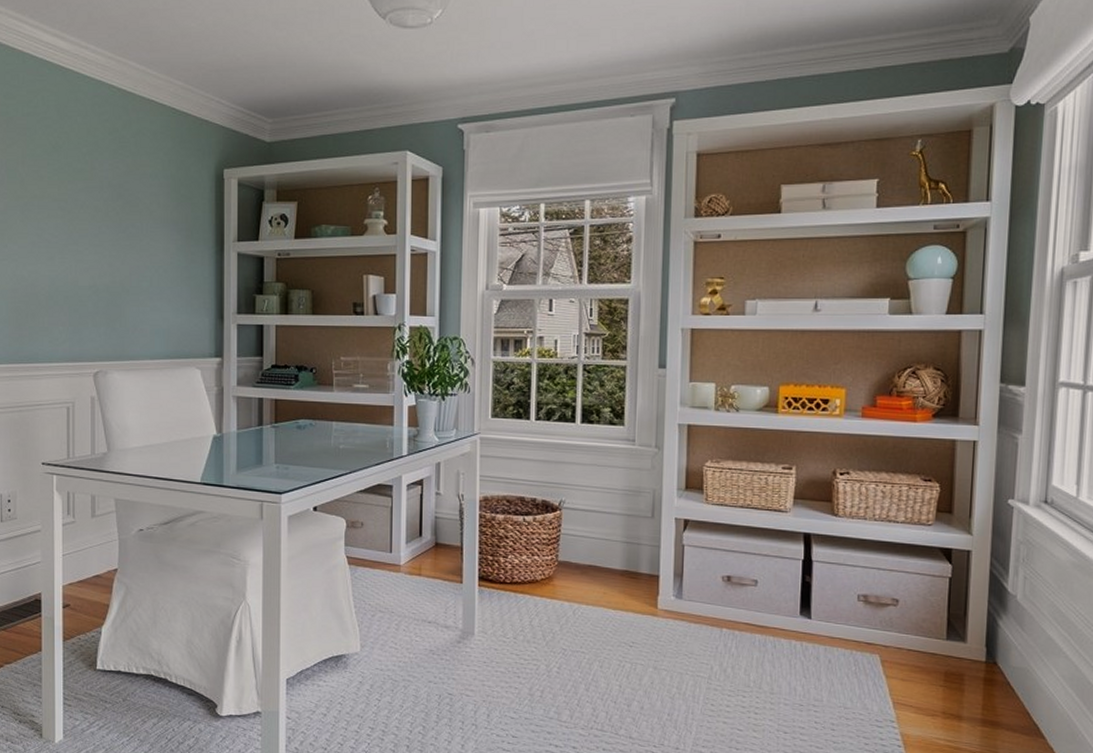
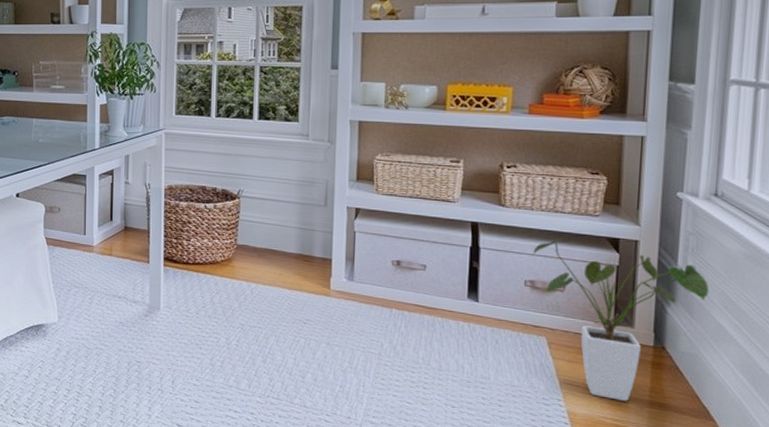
house plant: none [866,548,1040,720] -> present [533,237,710,401]

